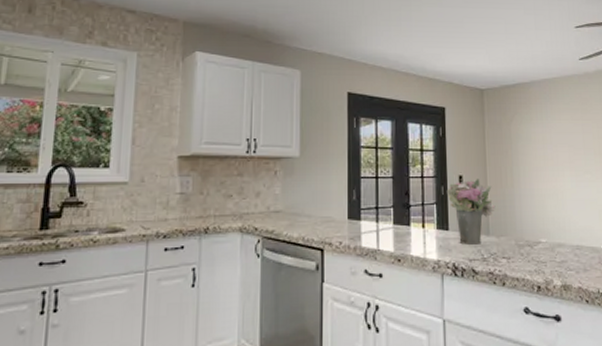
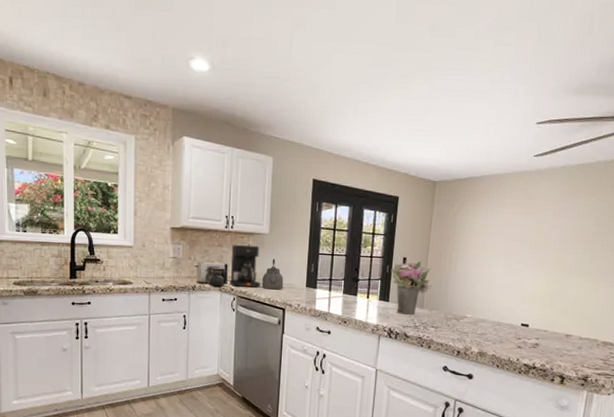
toaster: none [207,195,252,225] -> present [194,261,229,285]
jar: none [223,203,250,227] -> present [207,268,228,287]
coffee maker: none [253,172,291,226] -> present [230,244,260,288]
kettle: none [293,186,320,226] -> present [261,258,284,290]

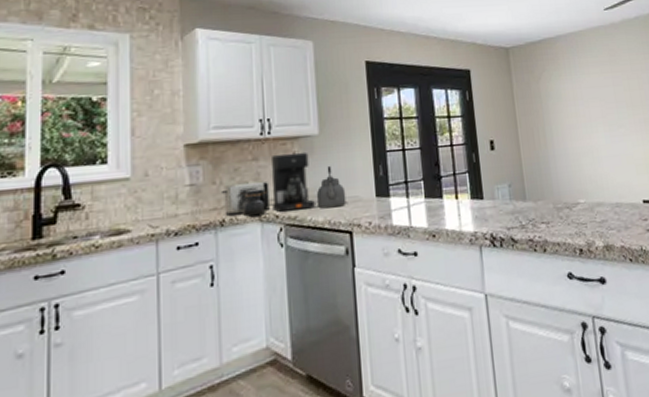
flower bouquet: present [391,261,432,315] -> none [478,142,531,213]

